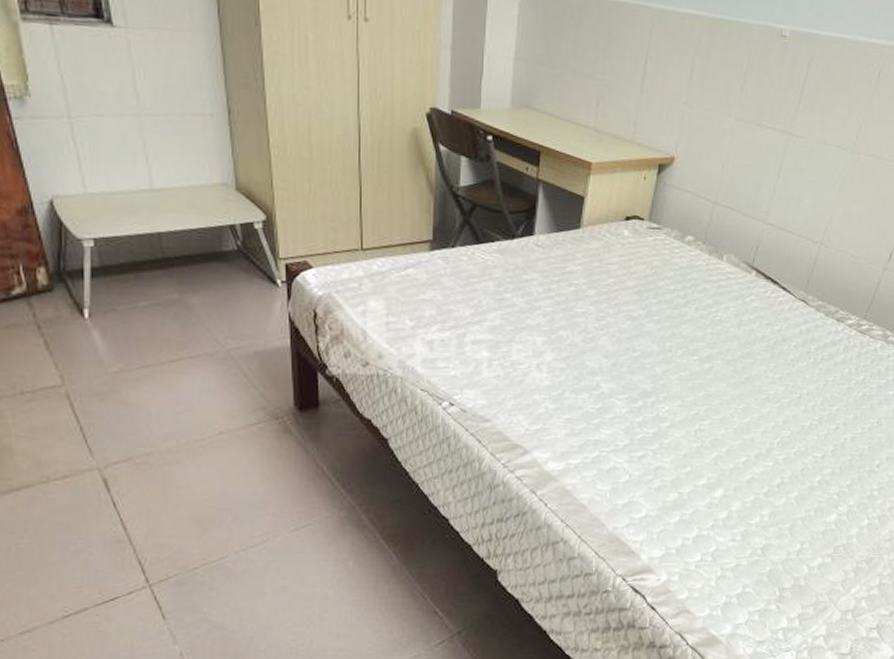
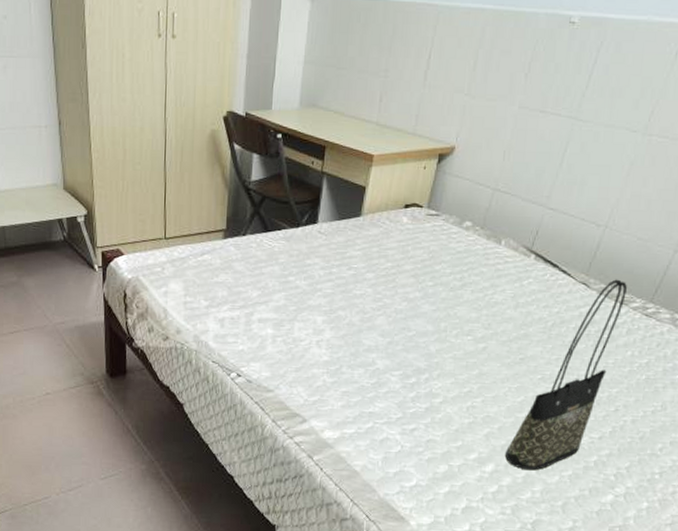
tote bag: none [733,296,843,494] -> present [505,279,627,470]

